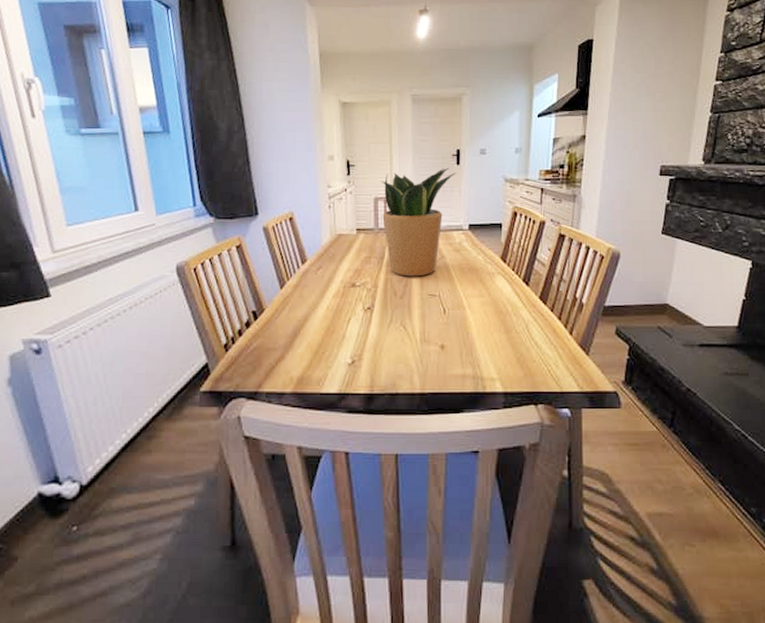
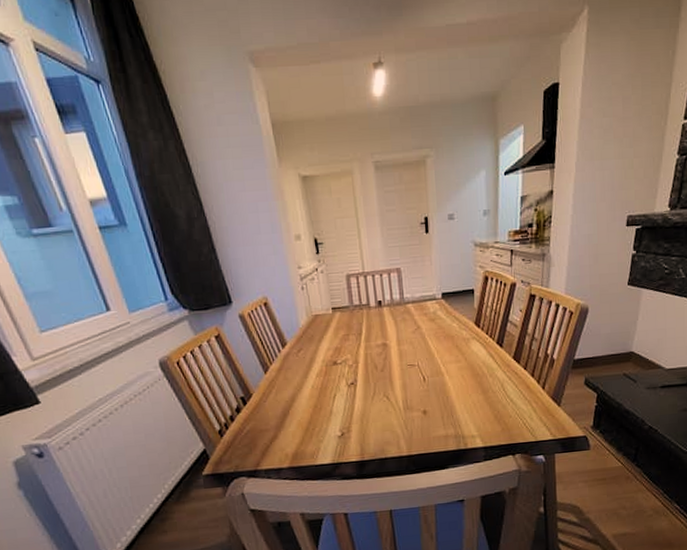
potted plant: present [380,167,457,277] -> none [350,236,426,350]

